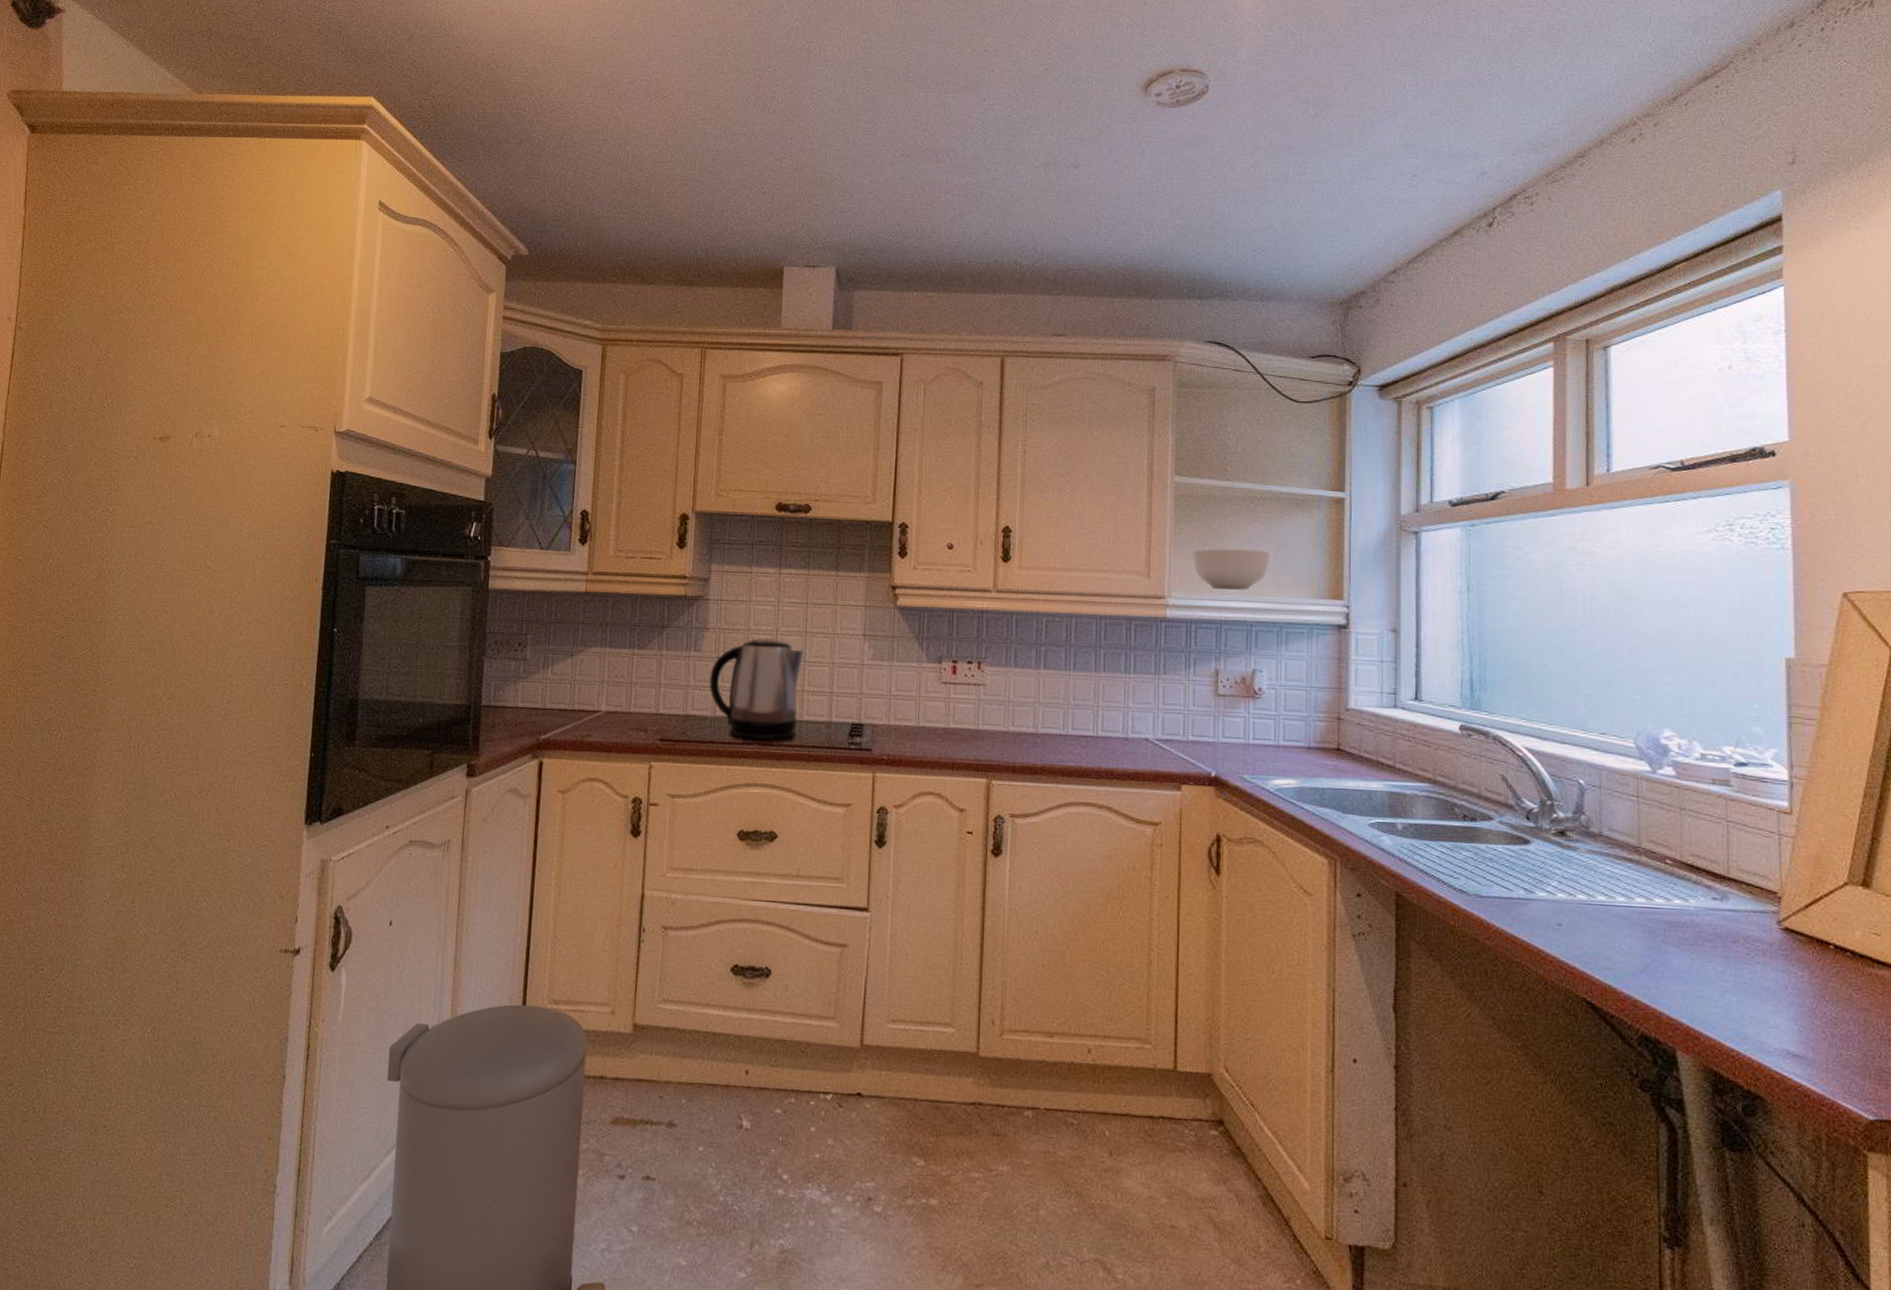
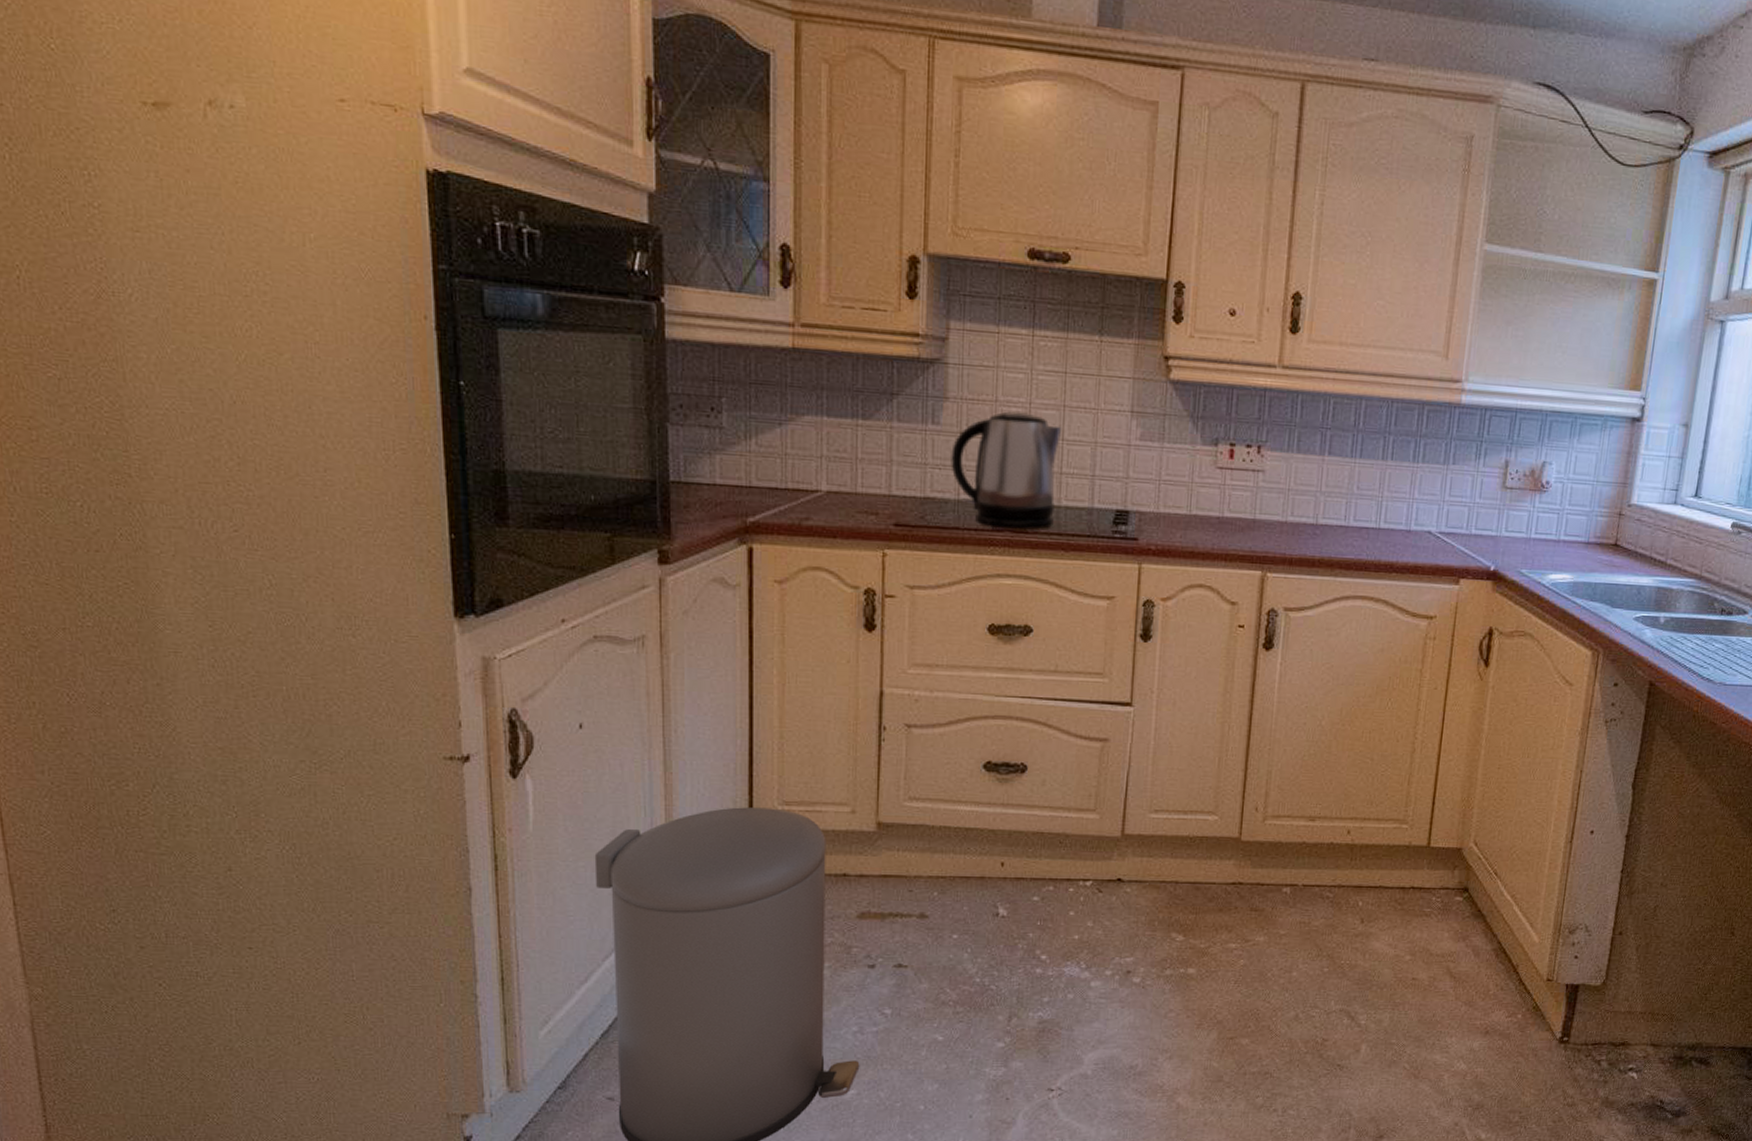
bowl: present [1193,548,1270,590] -> none [1495,329,1575,377]

